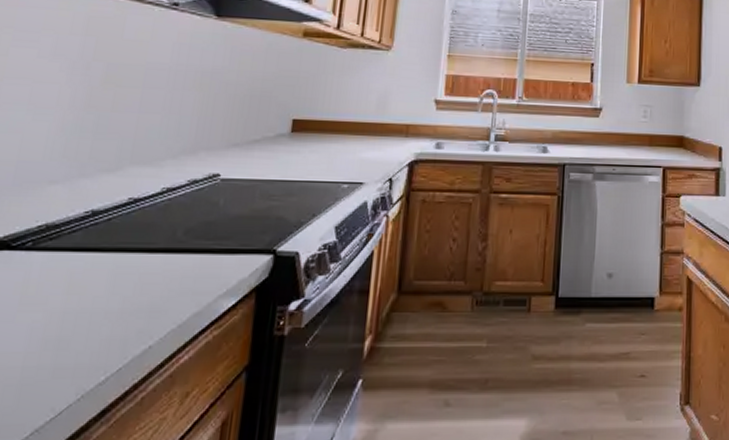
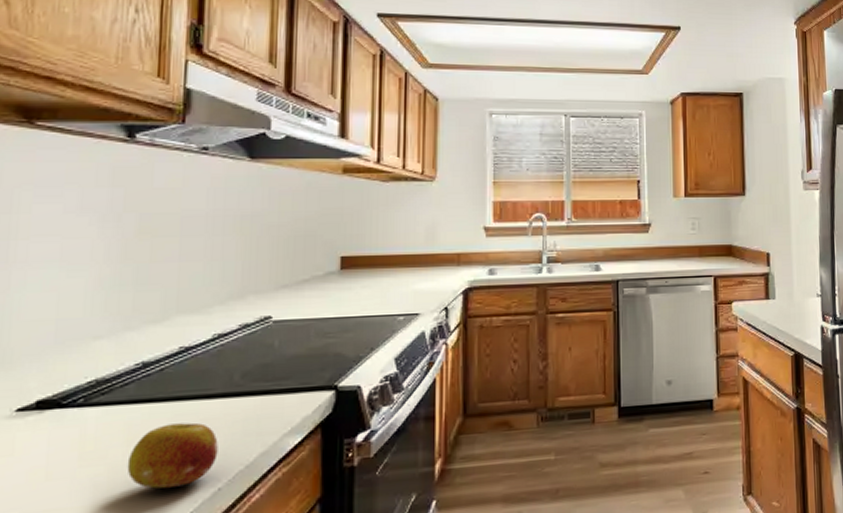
fruit: none [64,275,155,340] -> present [127,422,218,489]

